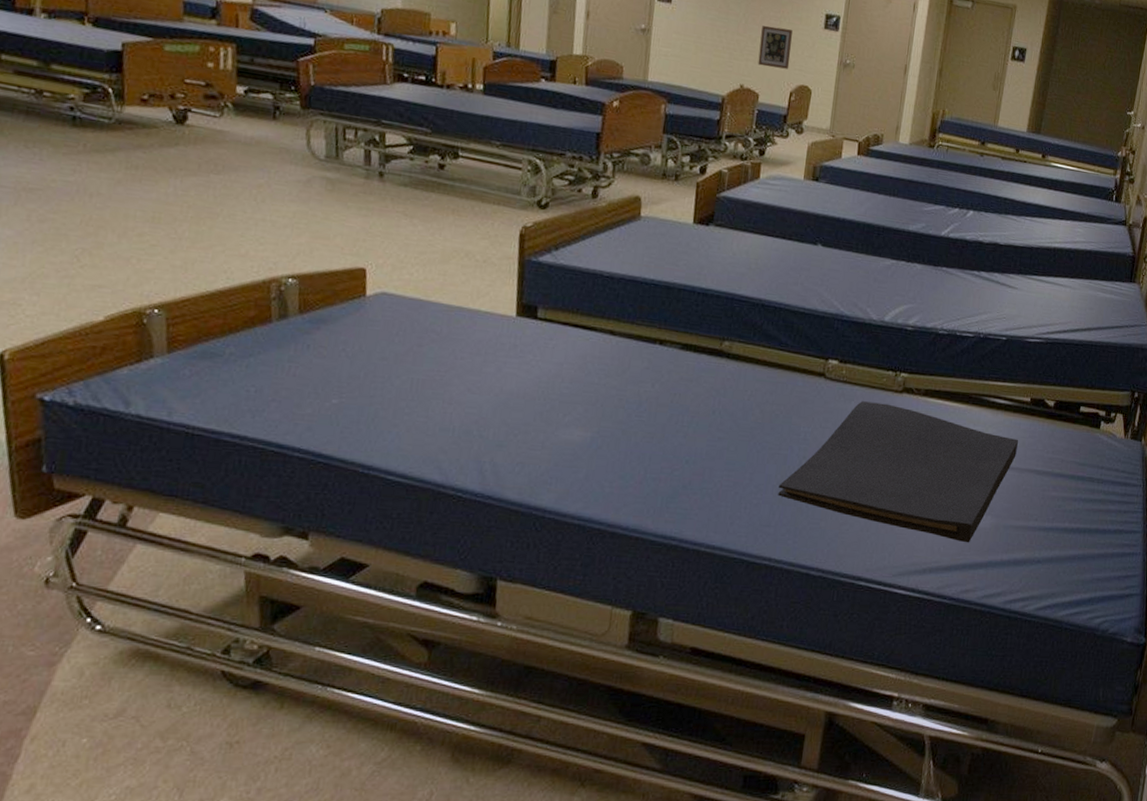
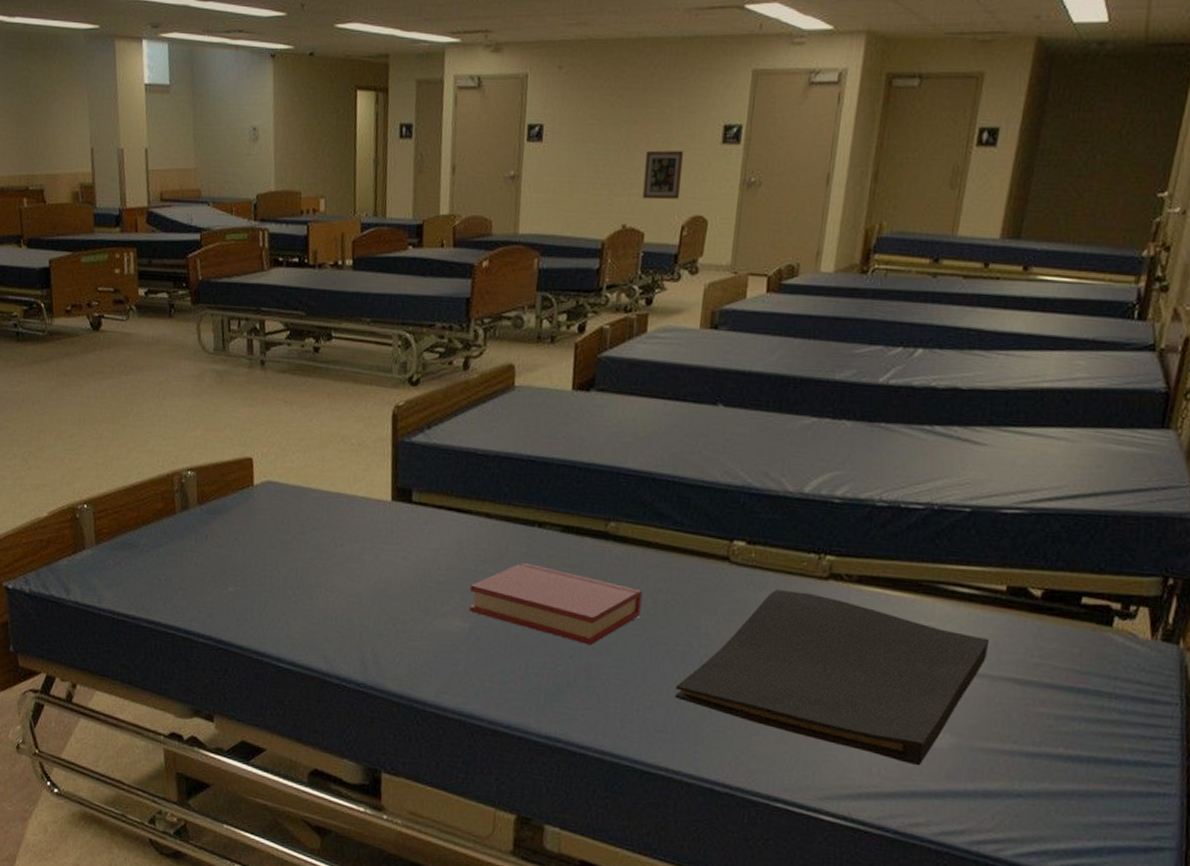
hardback book: none [591,376,752,451] -> present [469,561,643,645]

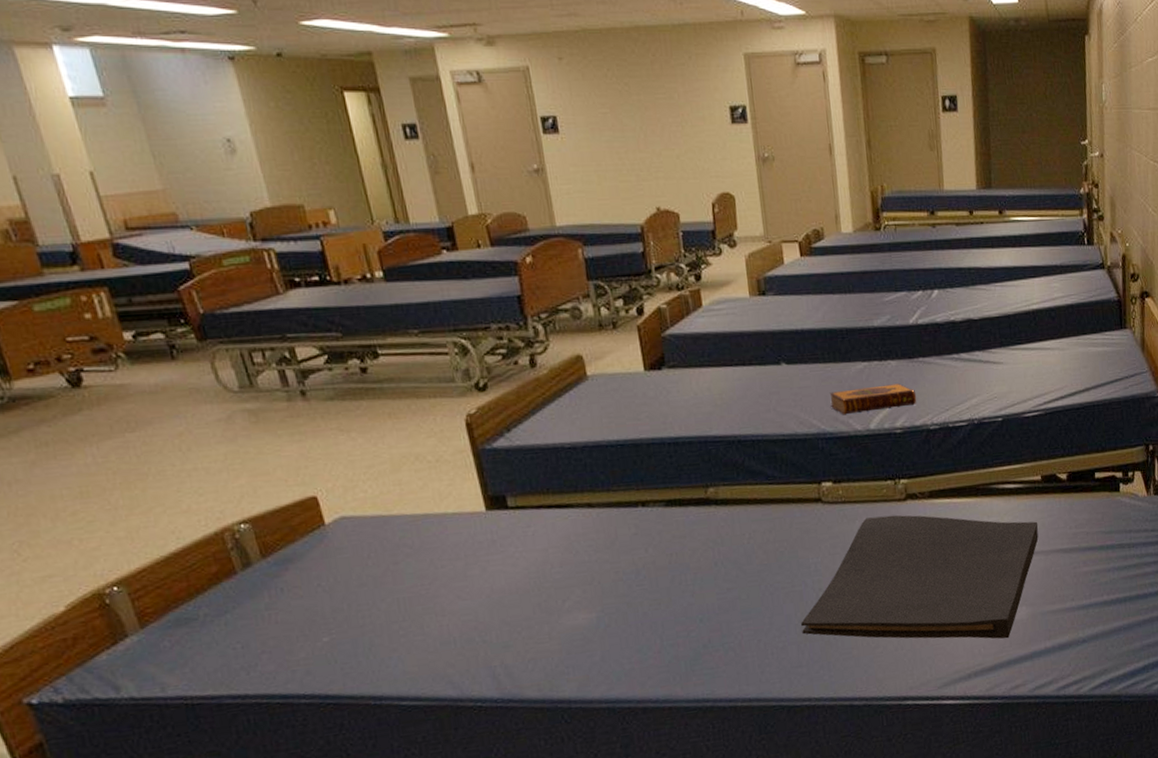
hardback book: present [469,561,643,645] -> none [588,542,755,606]
wall art: present [642,150,683,200] -> none [664,133,705,181]
hardback book: none [763,444,869,475] -> present [829,383,917,415]

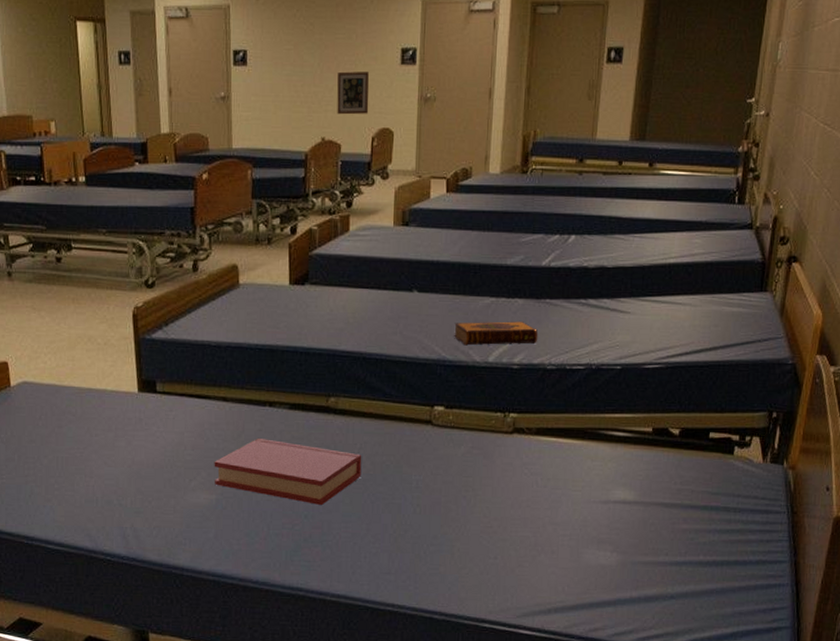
hardback book: none [588,542,755,606] -> present [214,437,362,505]
wall art: none [664,133,705,181] -> present [337,71,369,115]
hand towel: present [801,515,1039,639] -> none [395,445,642,582]

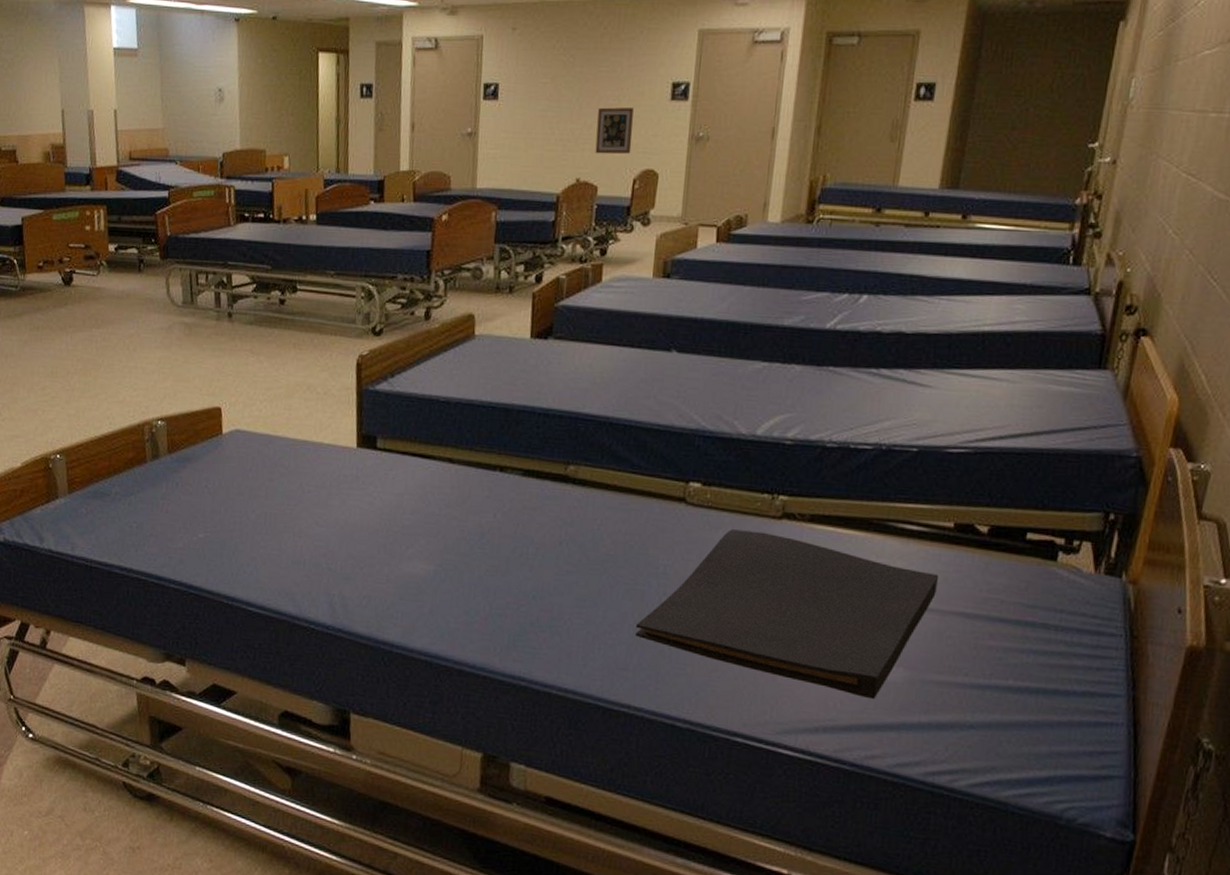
hardback book: present [214,437,362,505] -> none [434,505,602,585]
hand towel: none [395,445,642,582] -> present [635,529,940,700]
hardback book: present [454,321,539,346] -> none [717,388,818,417]

